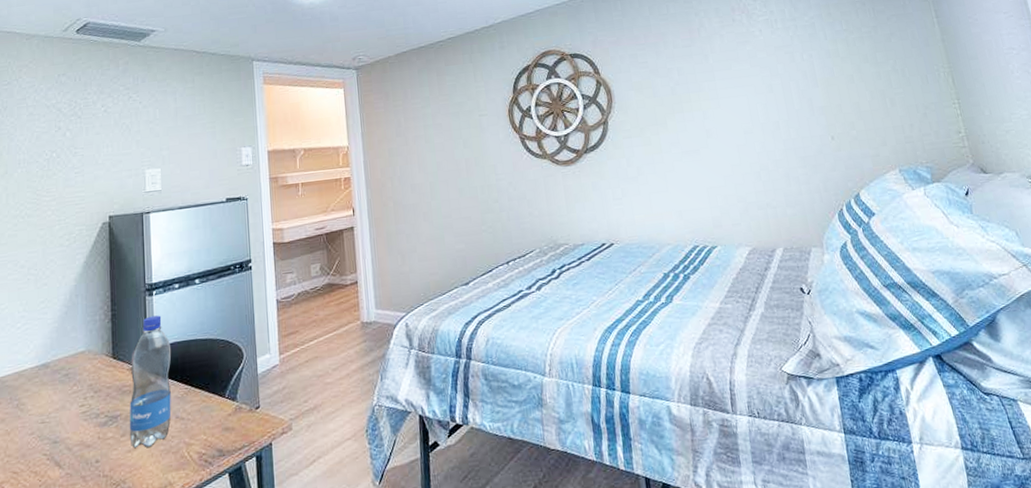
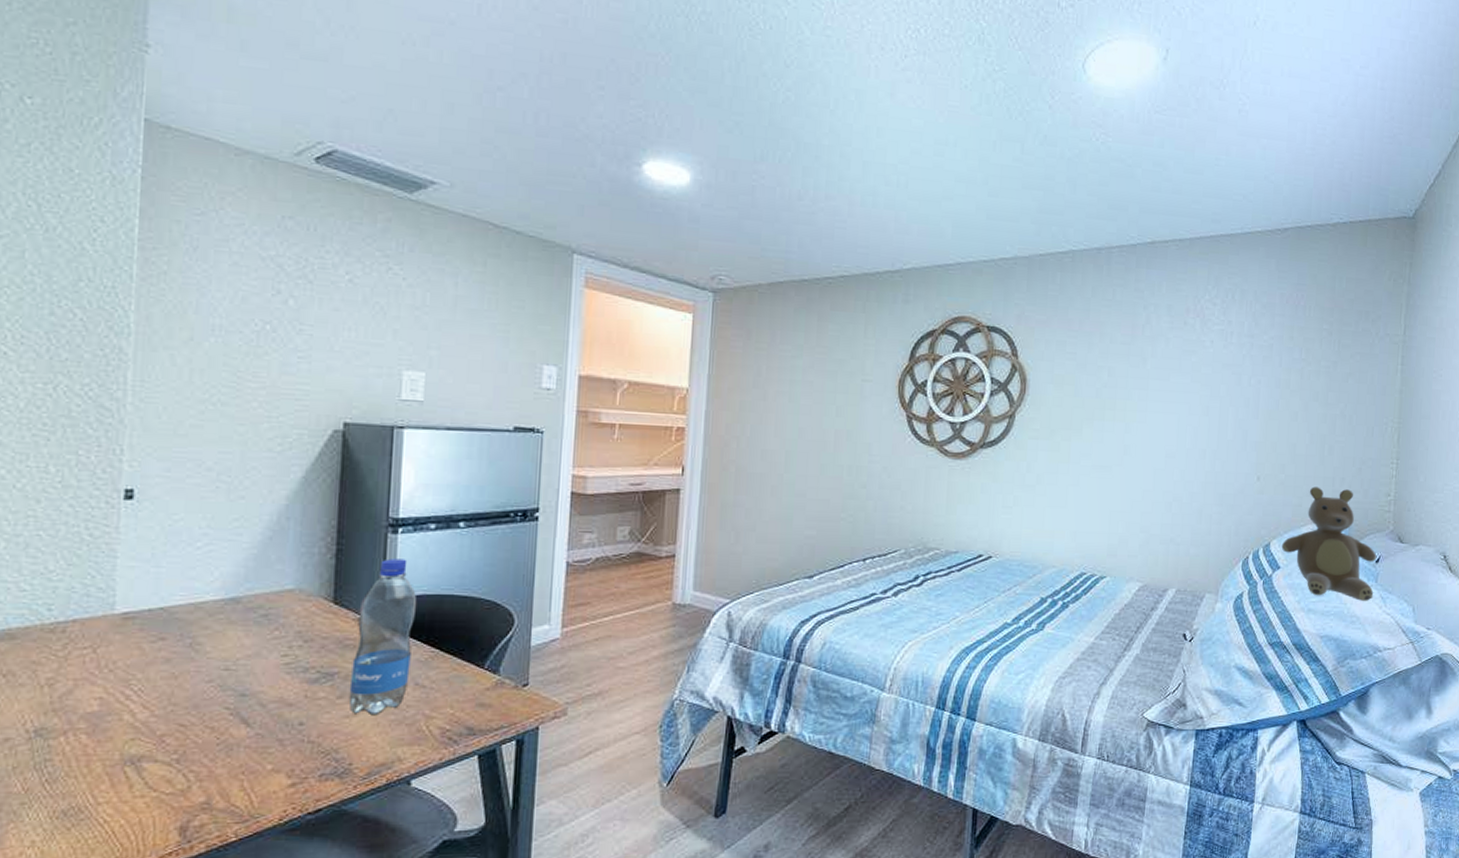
teddy bear: none [870,133,973,235] -> present [1281,486,1377,602]

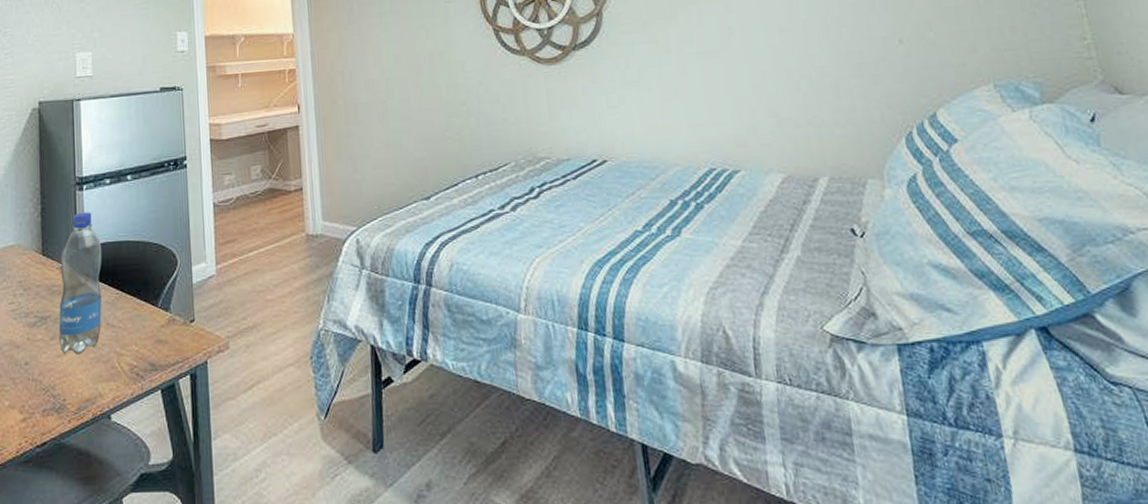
teddy bear: present [1281,486,1377,602] -> none [951,39,1100,172]

